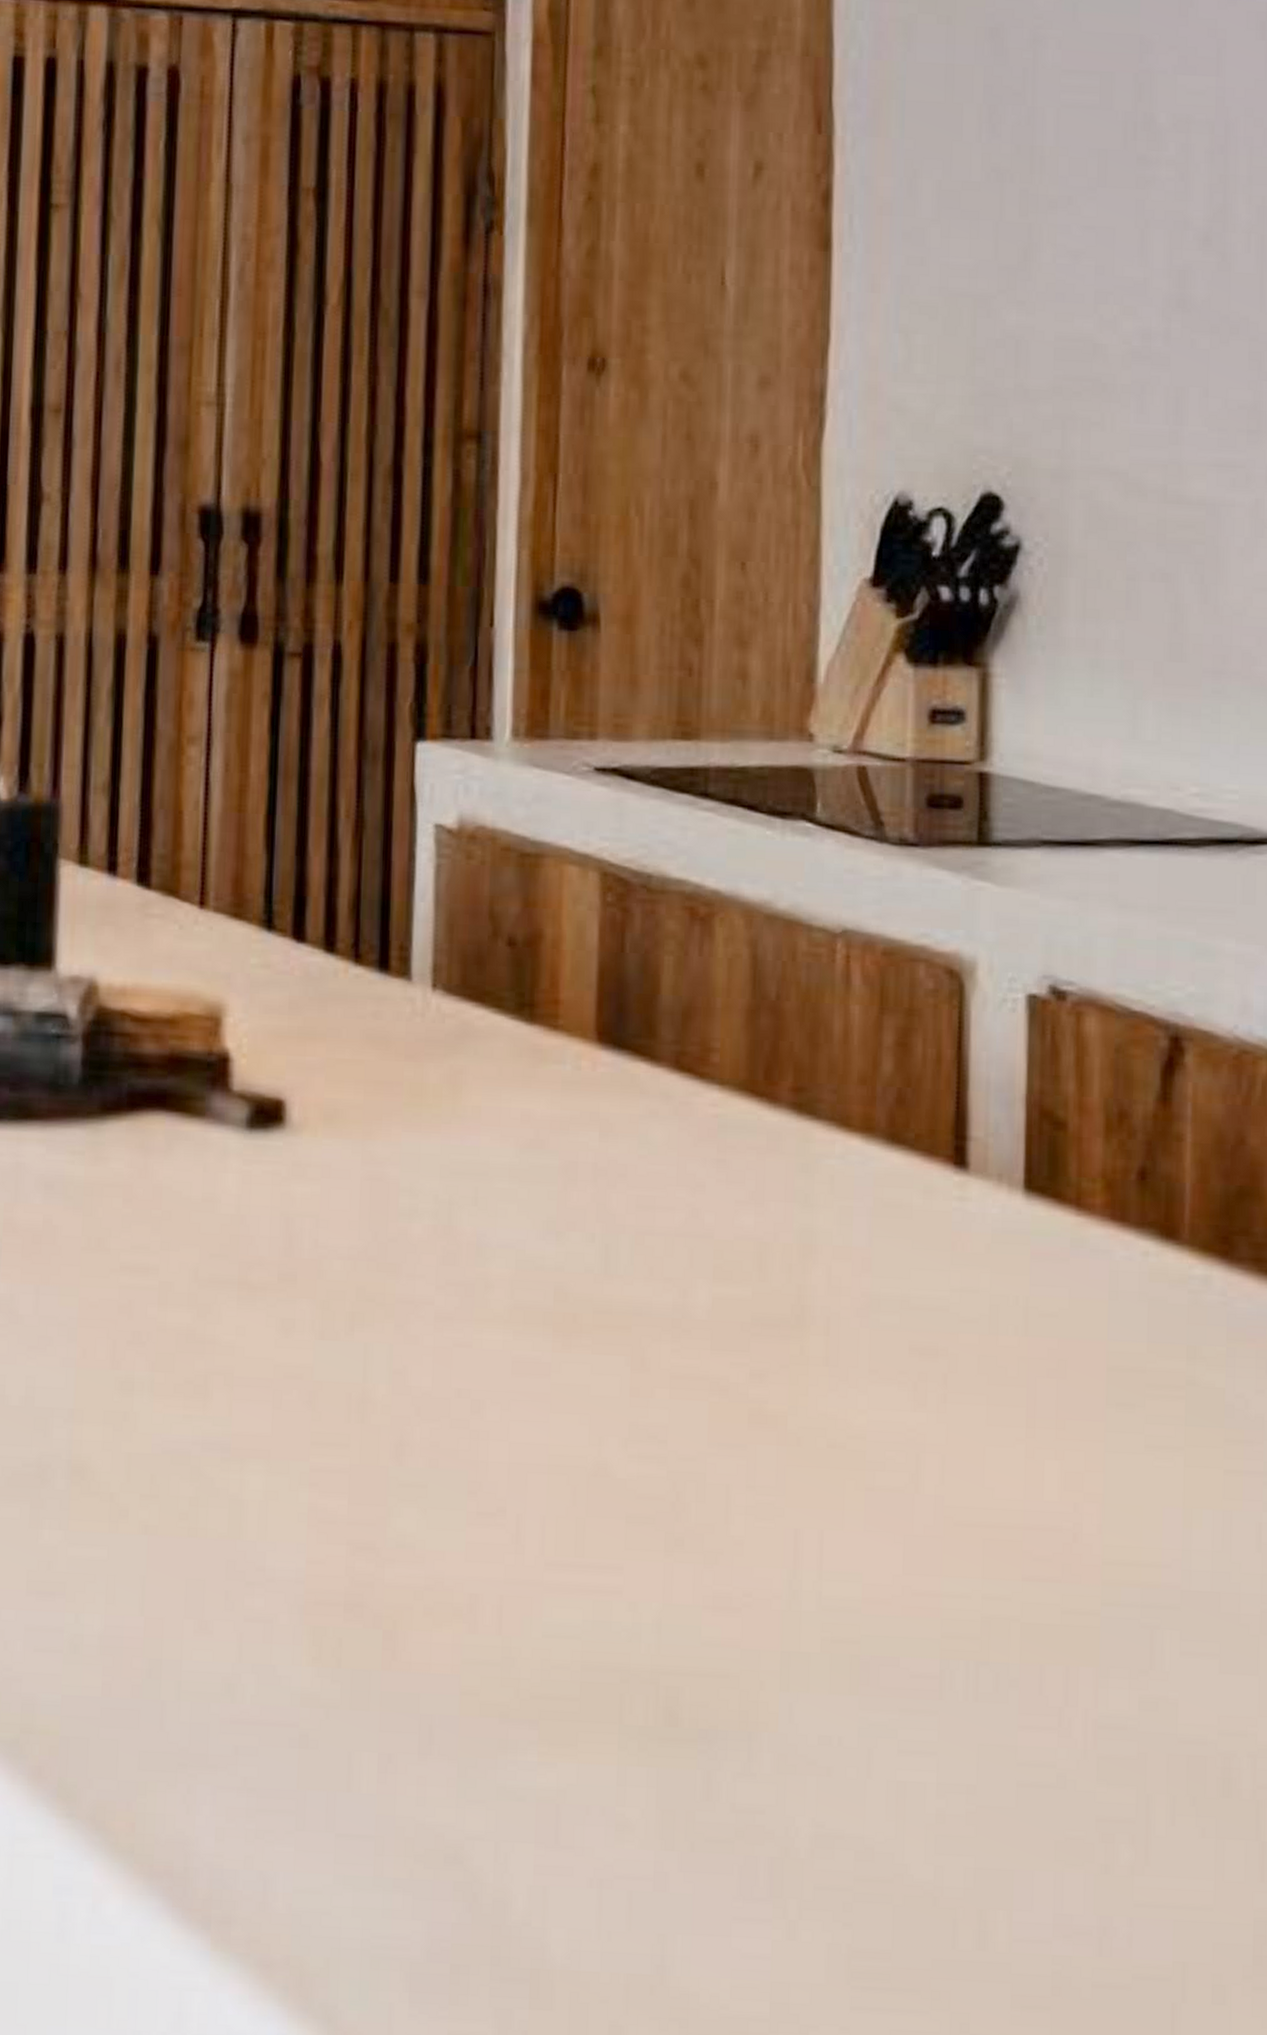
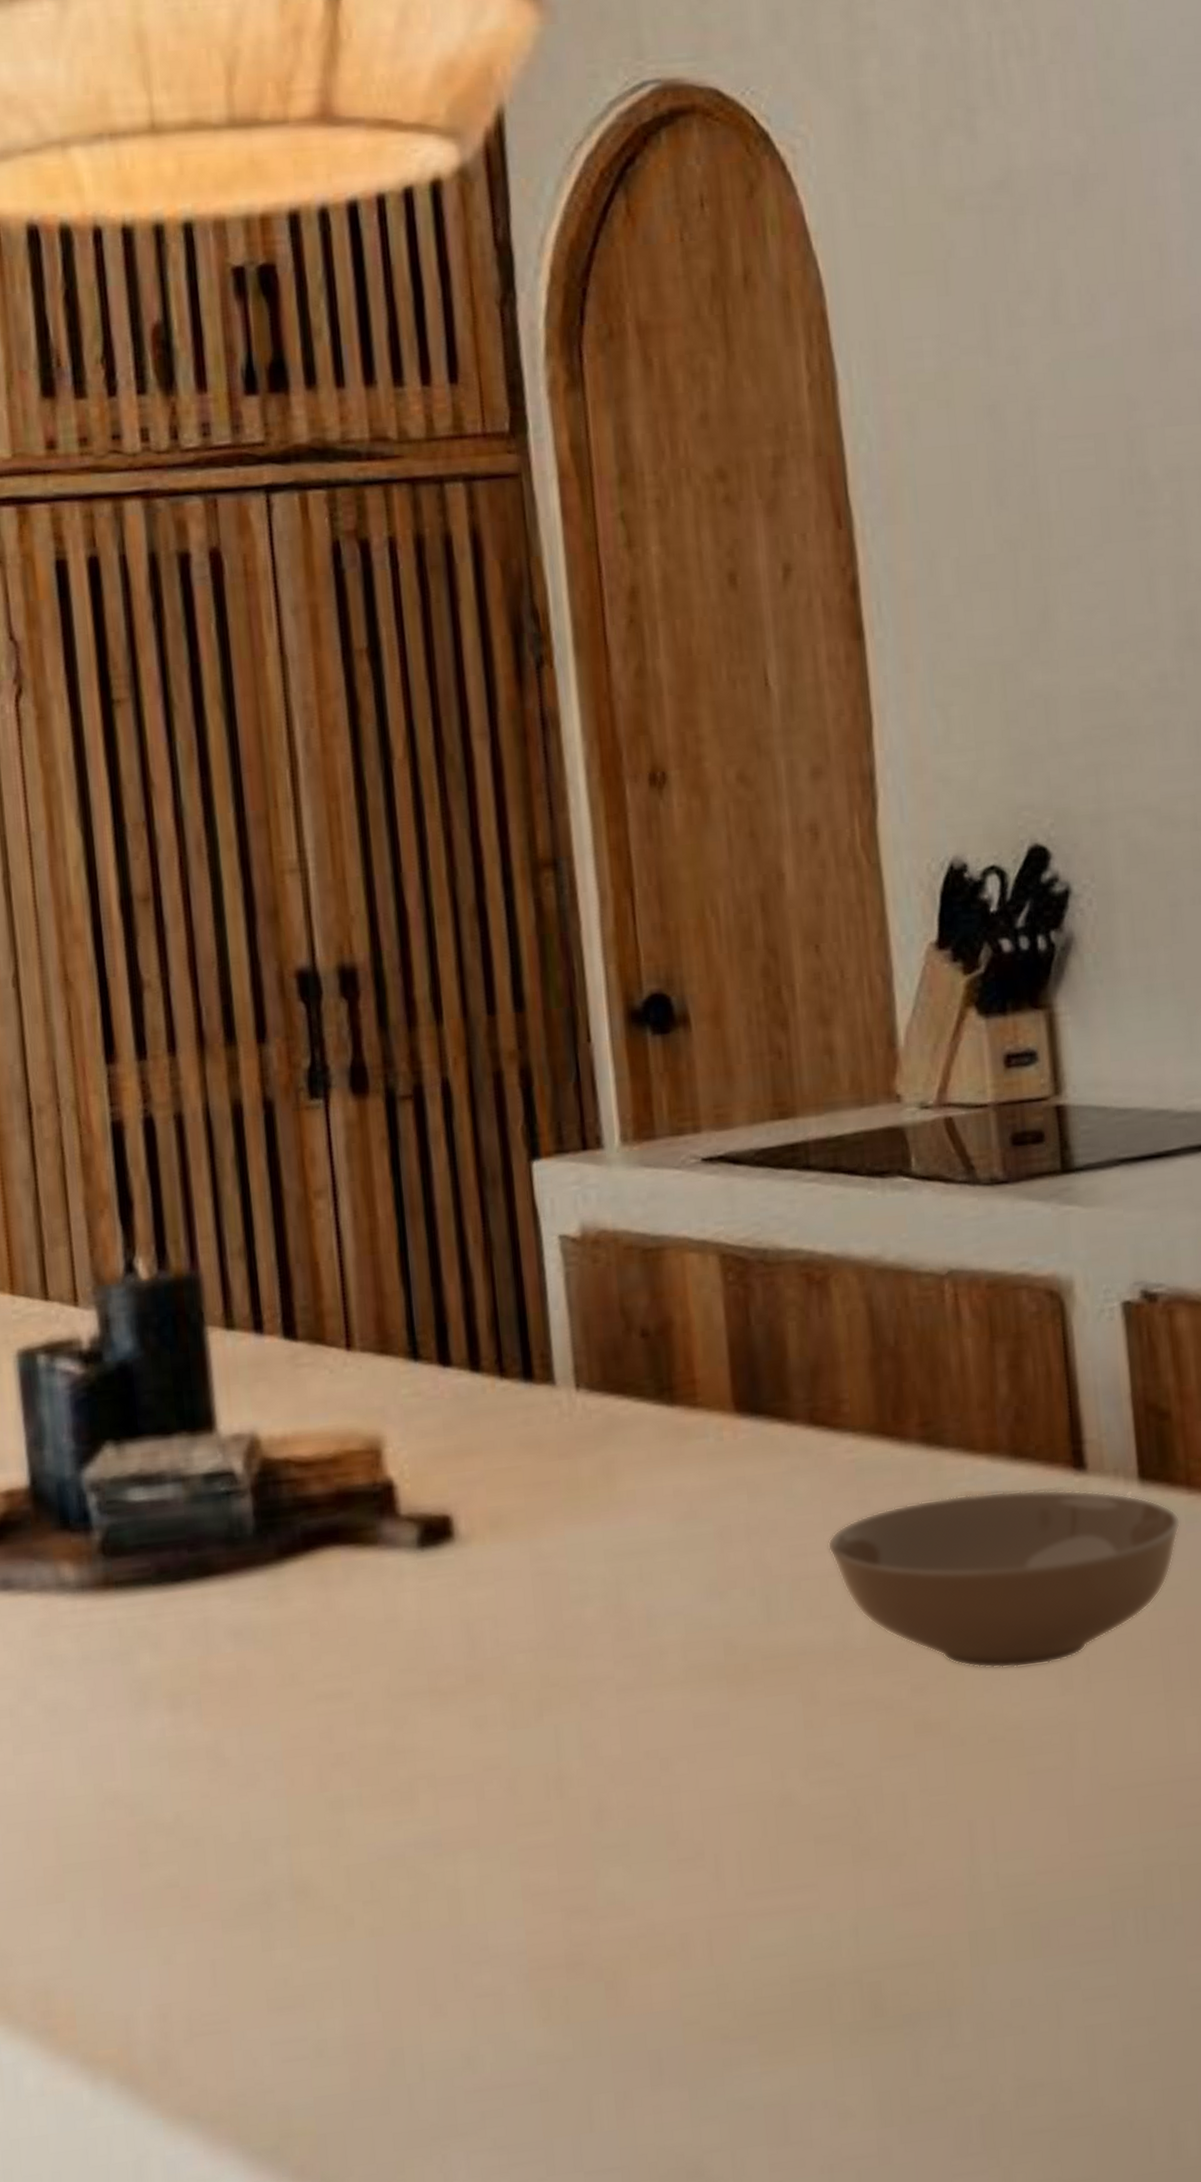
bowl: none [678,1172,1065,1373] -> present [827,1489,1181,1668]

